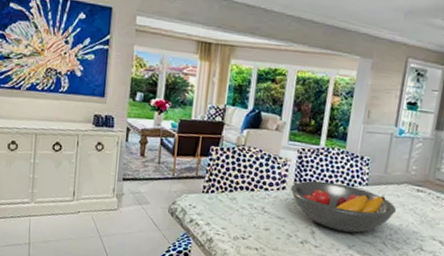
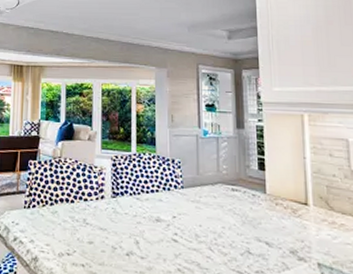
fruit bowl: present [291,180,397,233] -> none [109,187,217,240]

